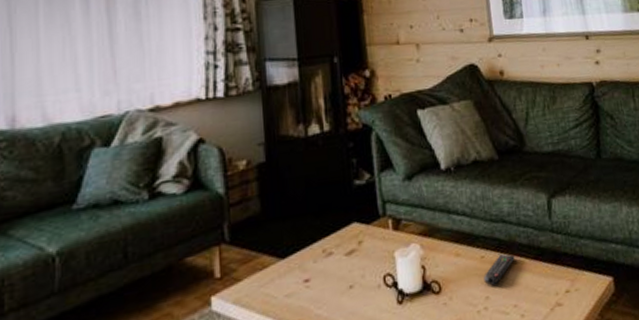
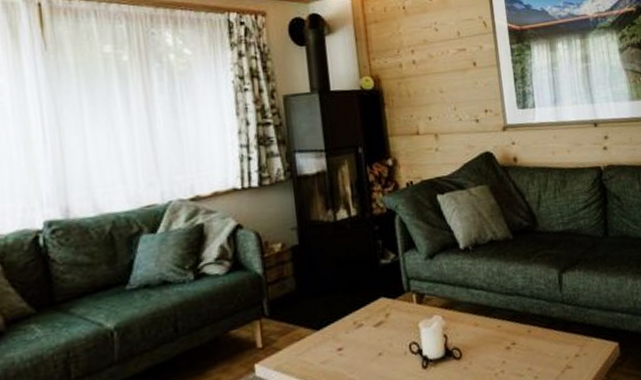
remote control: present [483,253,516,286] -> none [500,323,530,352]

